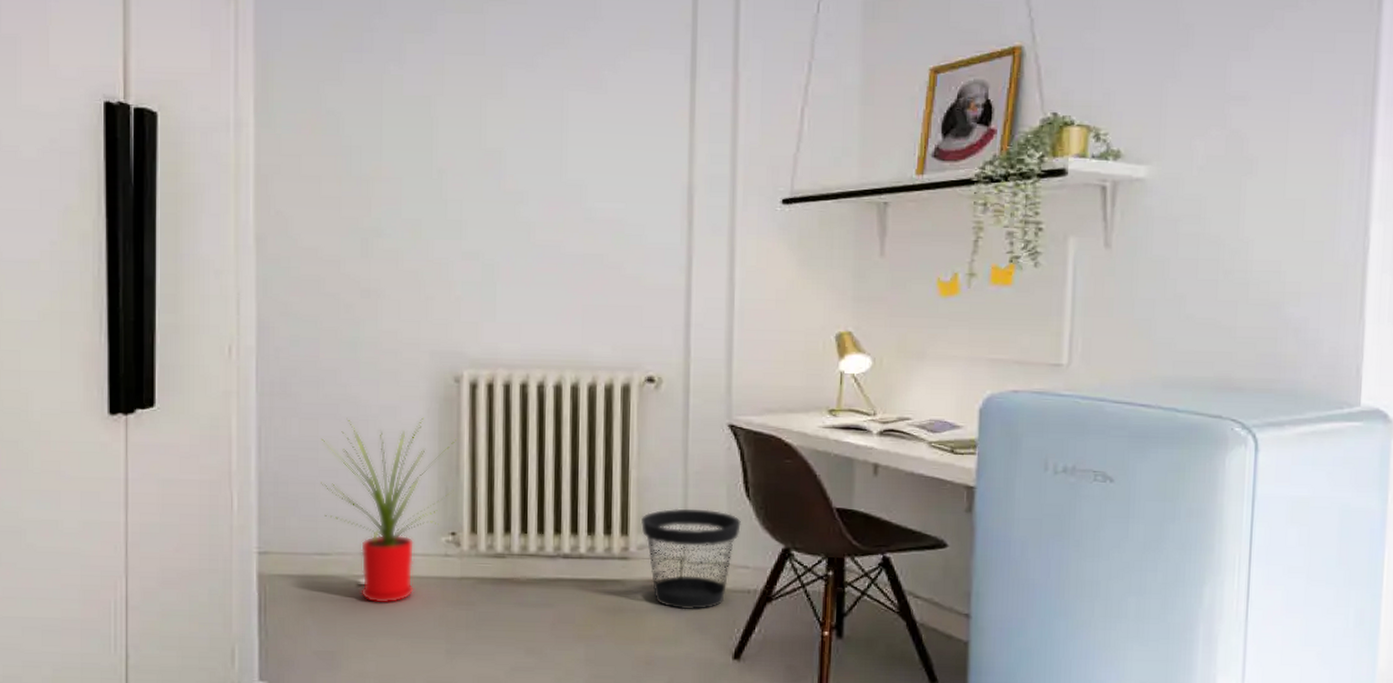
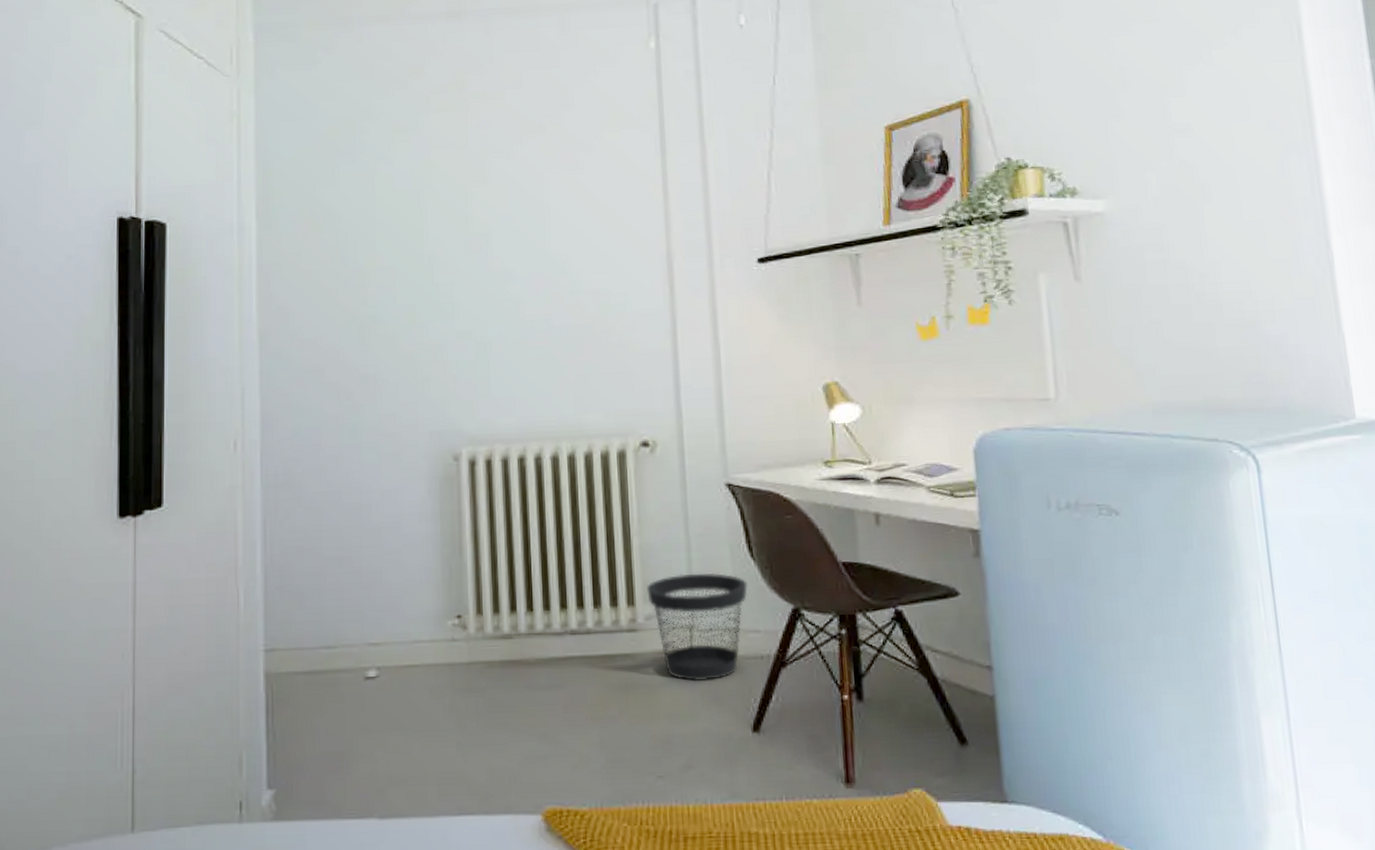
house plant: present [321,417,457,605] -> none [325,498,459,697]

